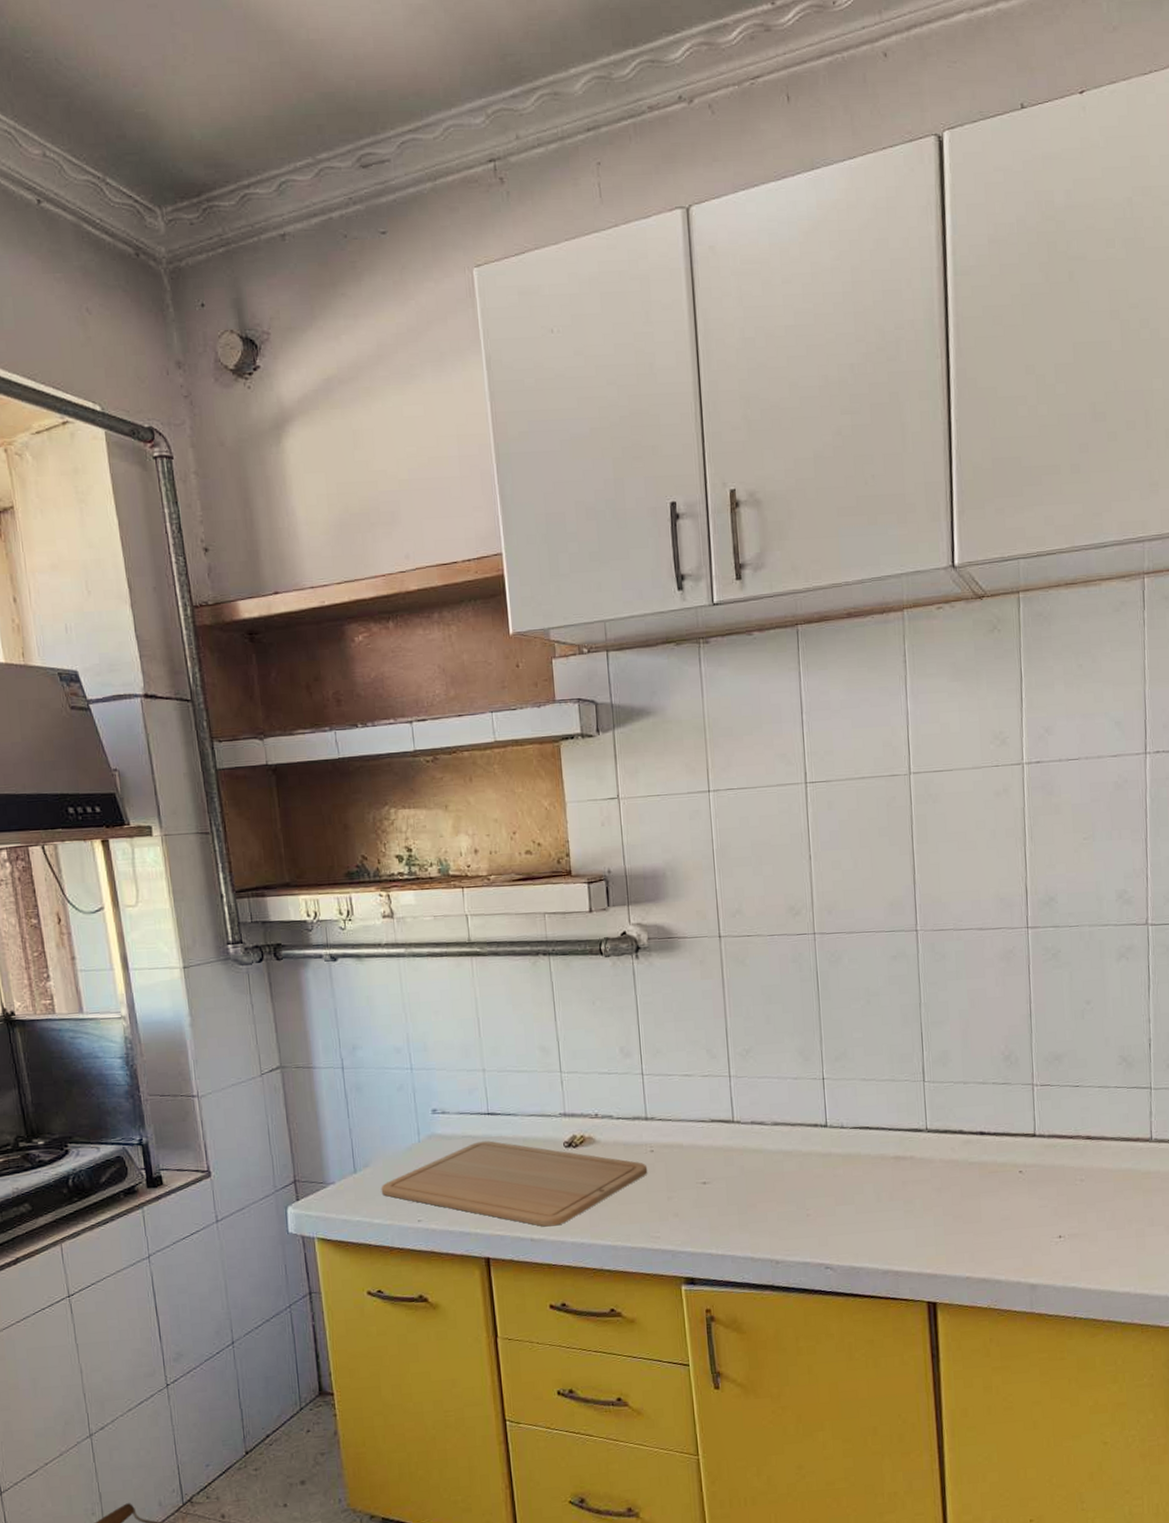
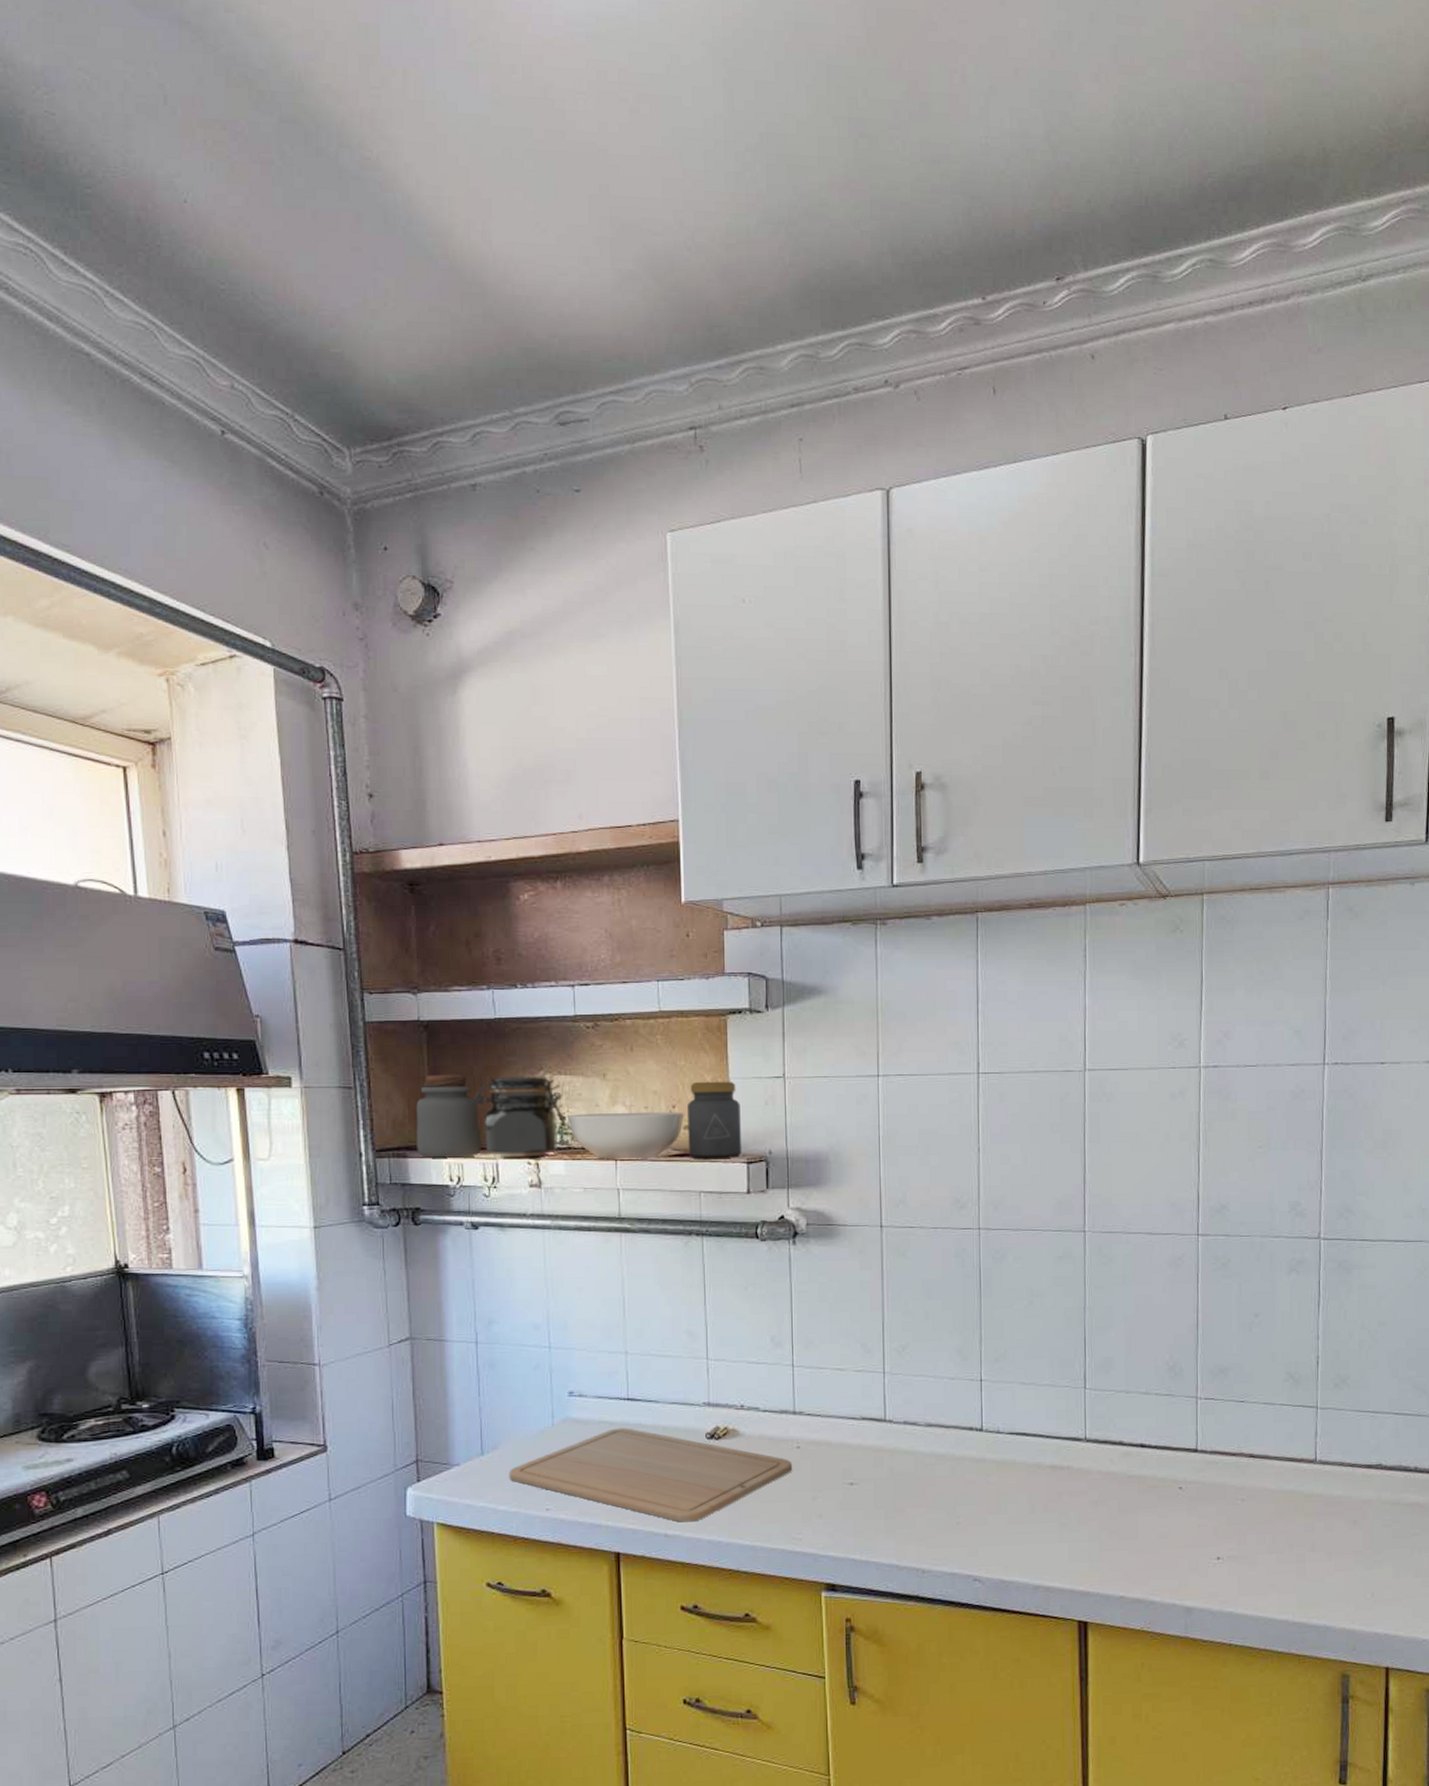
jar: none [270,814,335,896] -> present [416,1074,481,1158]
jar: none [324,811,413,892] -> present [474,1076,566,1158]
bowl: none [414,837,526,888] -> present [568,1111,685,1160]
jar: none [526,805,583,882] -> present [686,1081,742,1159]

